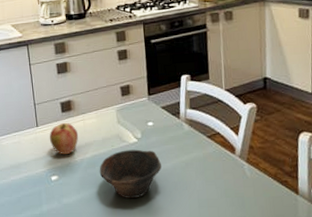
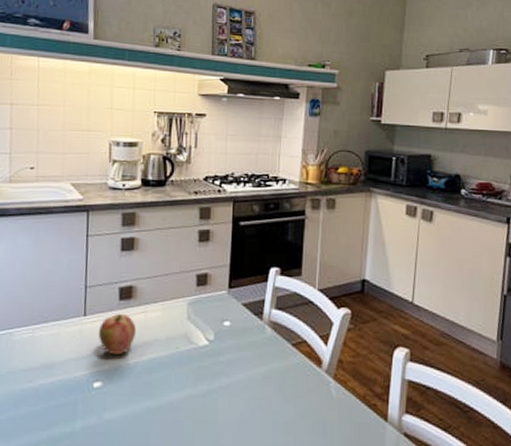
bowl: present [99,149,162,198] -> none [156,354,234,416]

